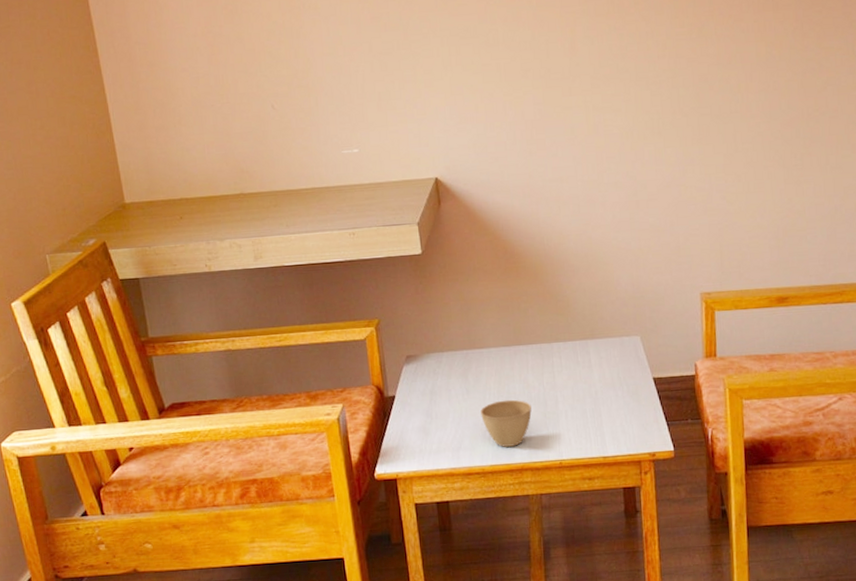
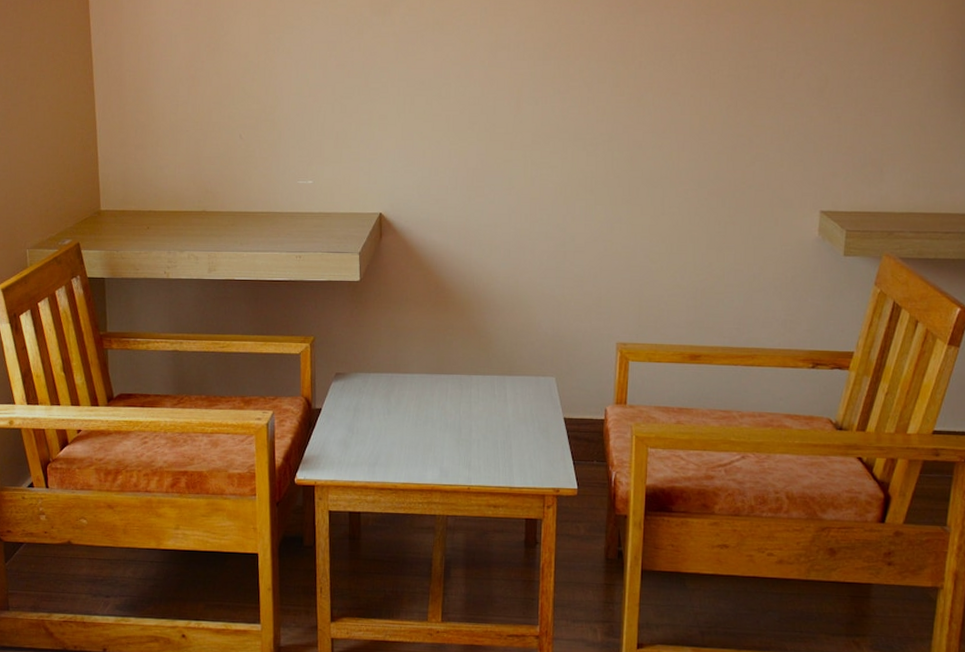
cup: present [481,399,532,447] -> none [399,423,446,468]

